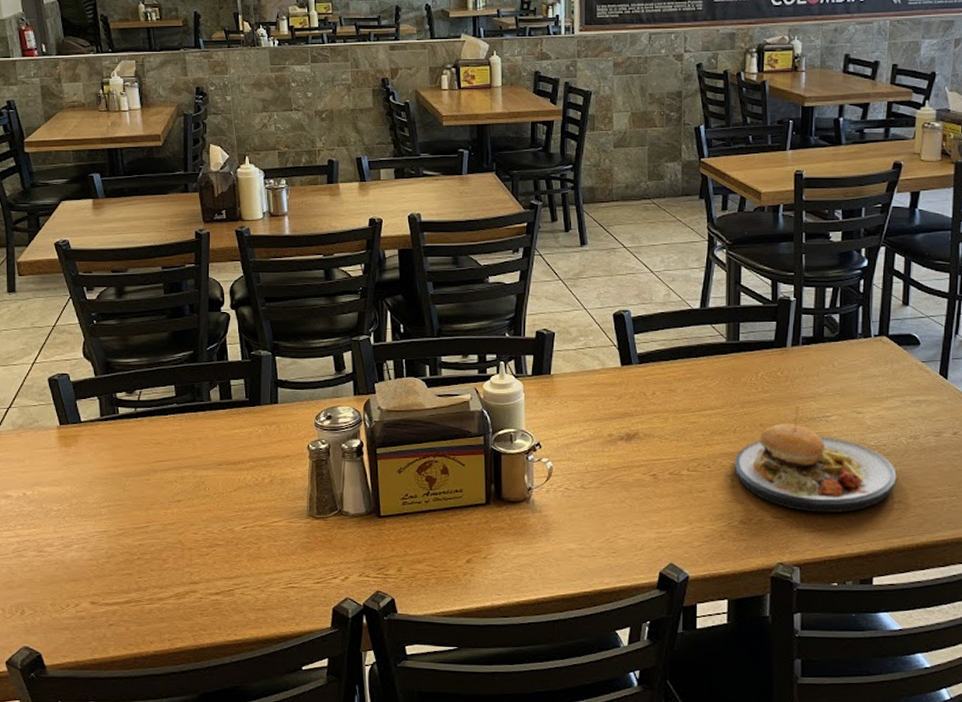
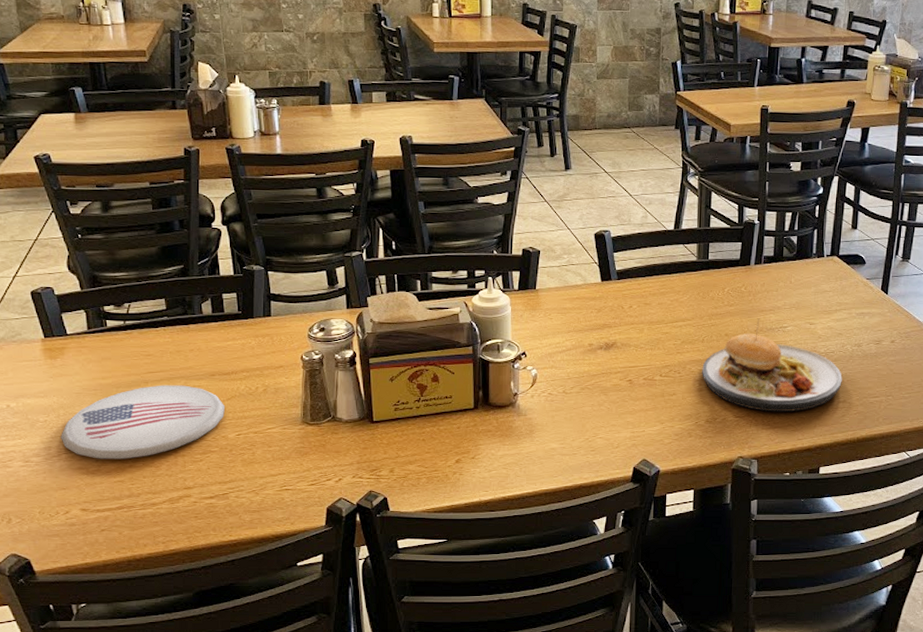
plate: none [73,474,232,551] -> present [61,385,226,459]

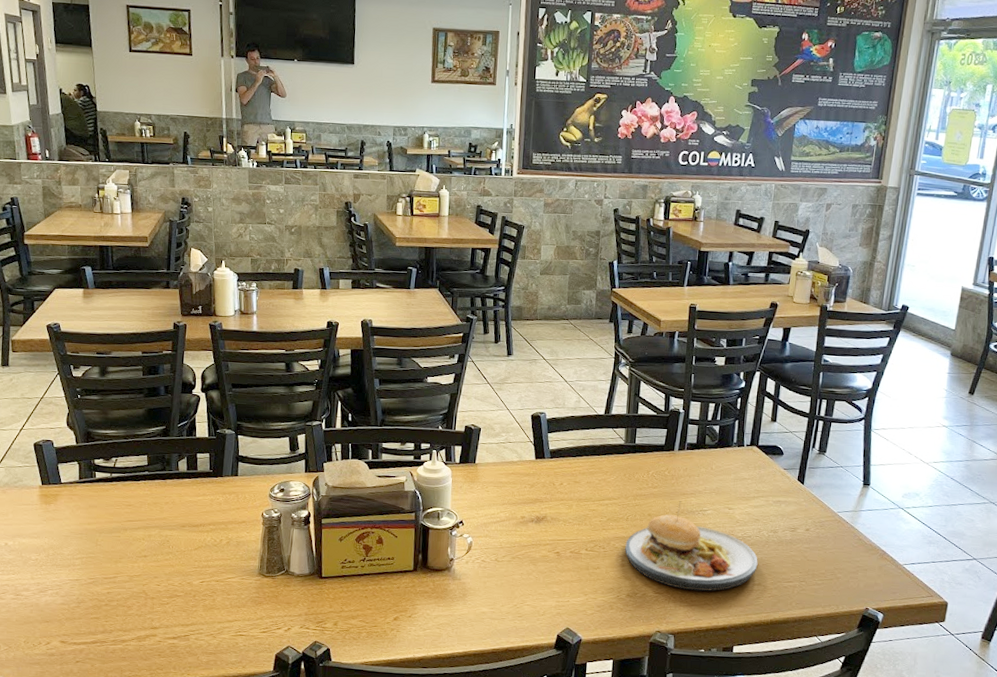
plate: present [61,385,226,459] -> none [48,532,193,598]

